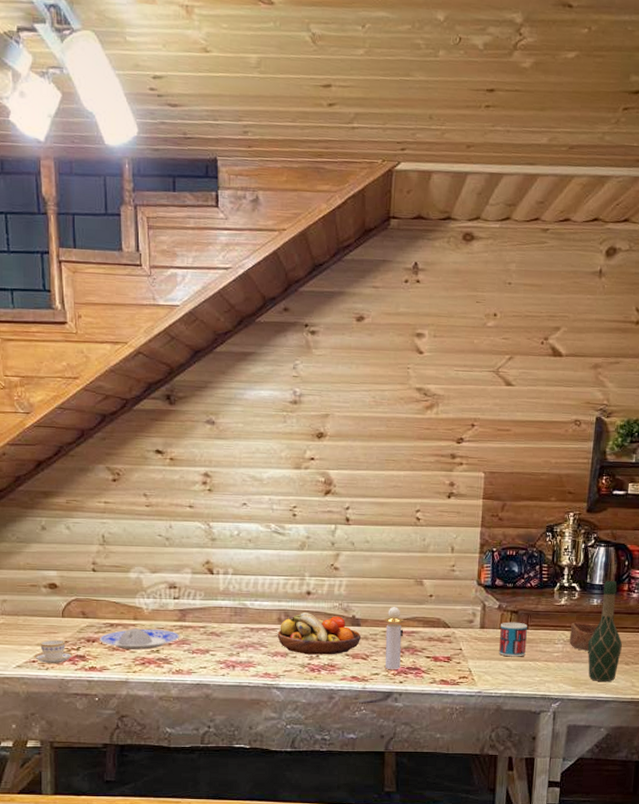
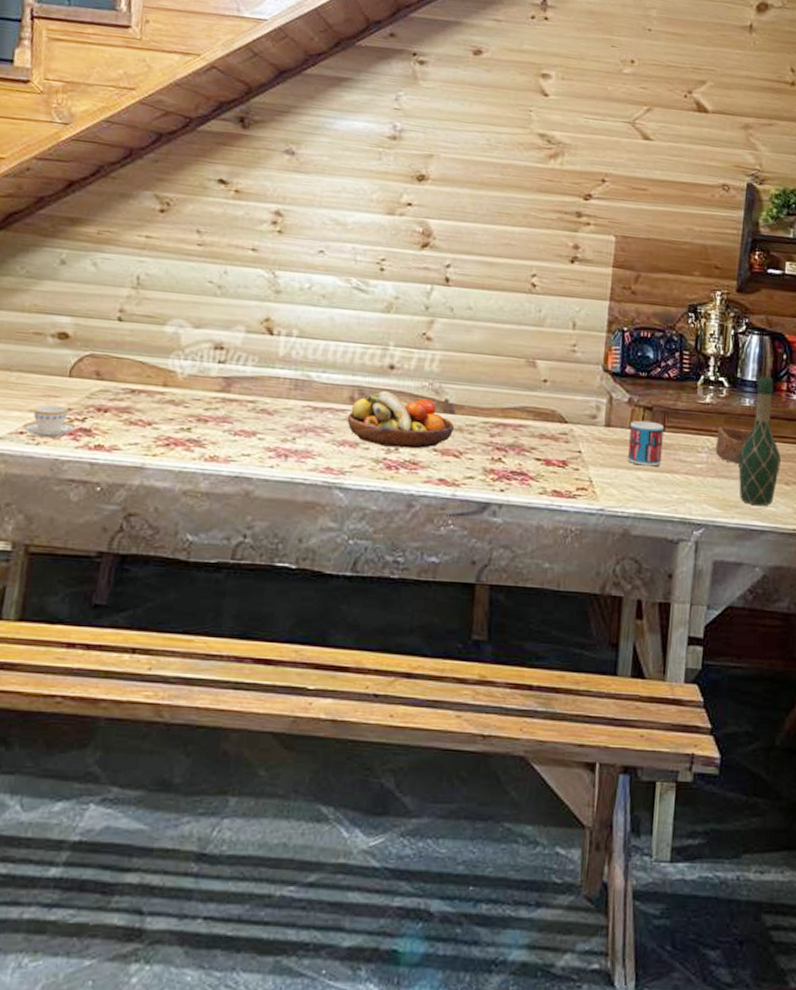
plate: present [99,628,179,650] -> none [113,397,220,427]
perfume bottle: present [384,607,404,669] -> none [482,392,510,473]

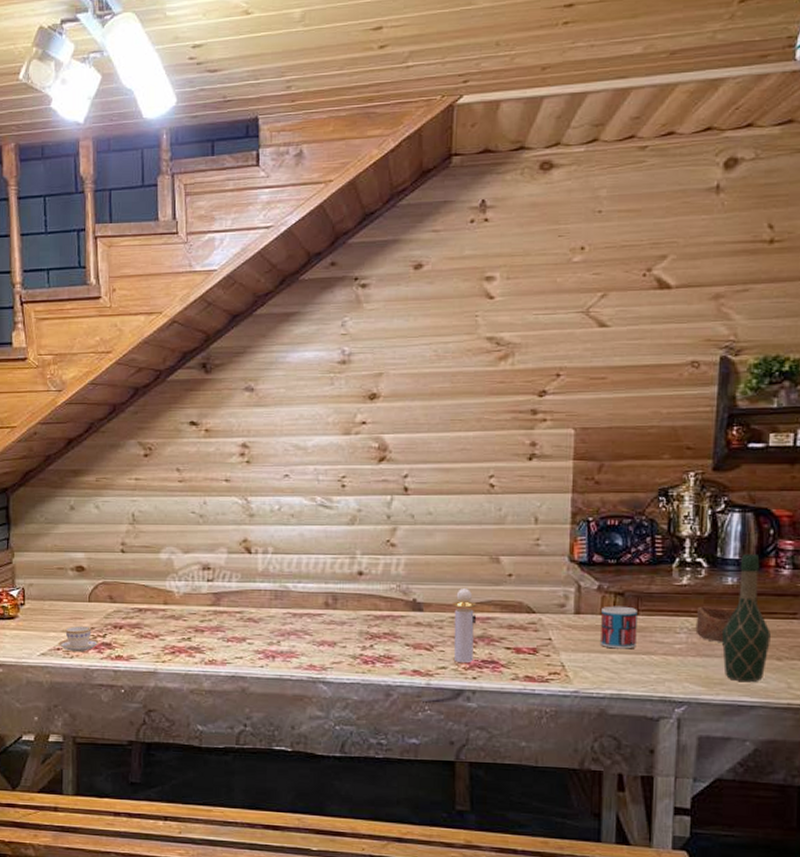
fruit bowl: present [347,390,454,449] -> none [324,594,423,645]
perfume bottle: none [482,392,510,473] -> present [452,589,477,662]

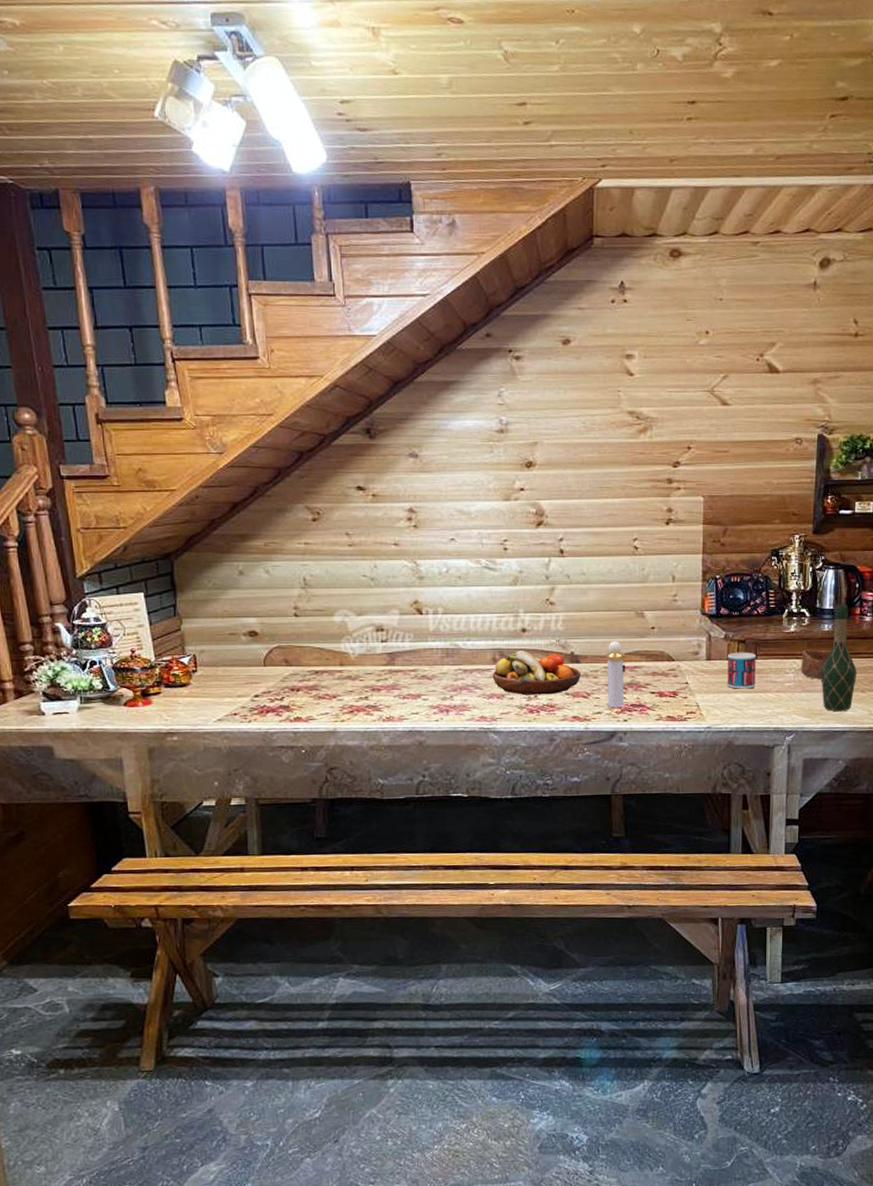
teacup: present [57,625,100,653] -> none [234,690,278,716]
fruit bowl: none [324,594,423,645] -> present [492,650,580,695]

